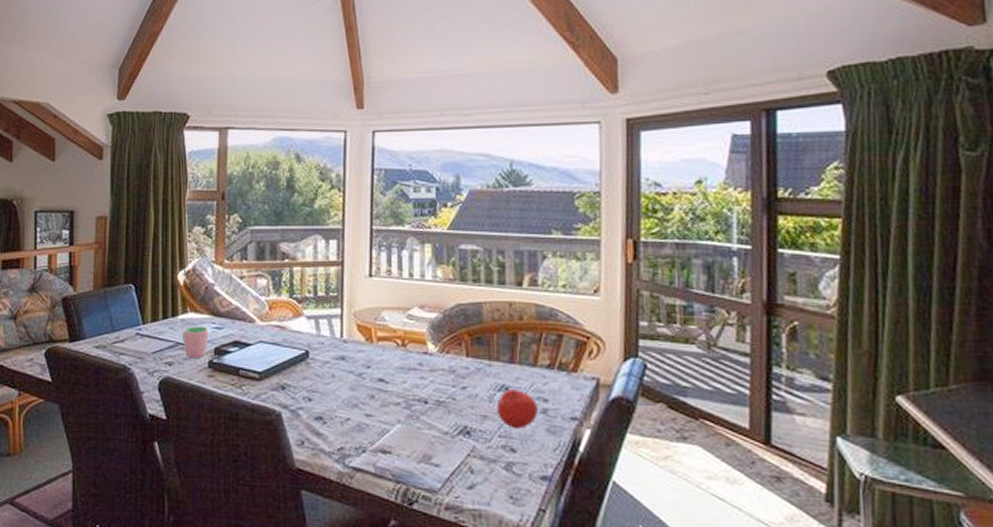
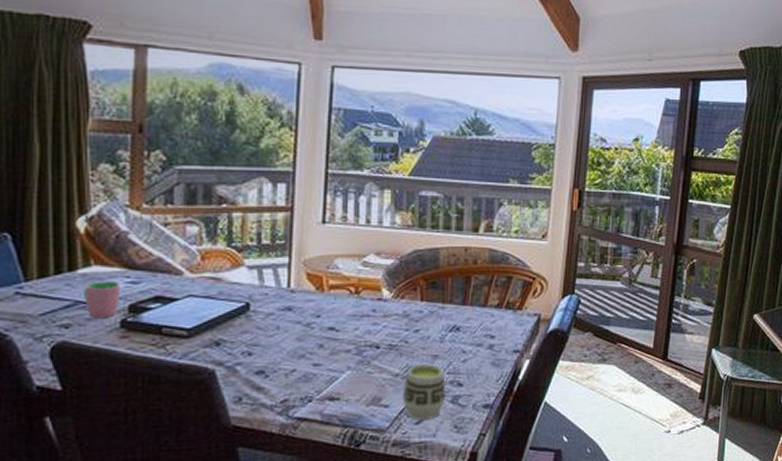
cup: none [453,424,498,487] -> present [402,364,446,421]
fruit: present [496,389,538,429] -> none [447,329,485,365]

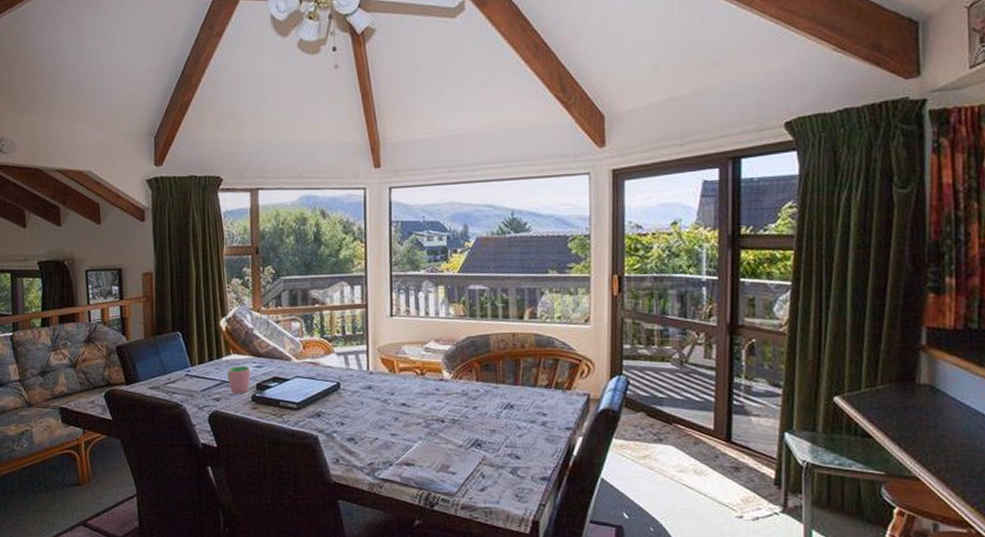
cup: present [402,364,446,421] -> none [466,437,506,489]

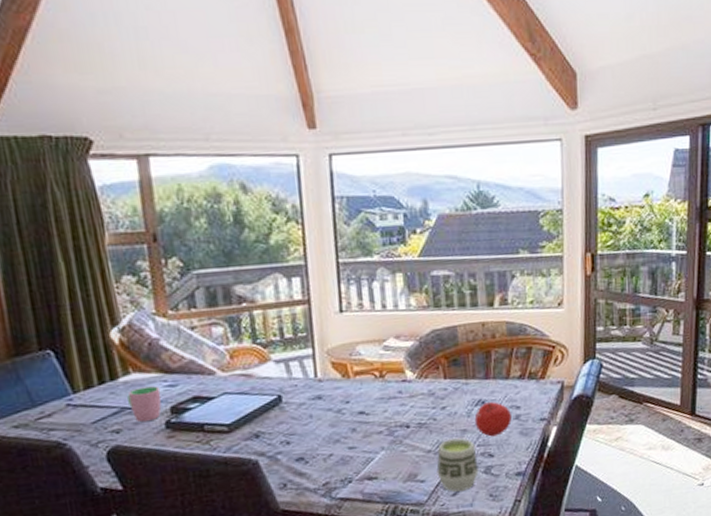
cup: none [466,437,506,489] -> present [436,438,479,492]
fruit: none [503,407,538,440] -> present [474,402,512,437]

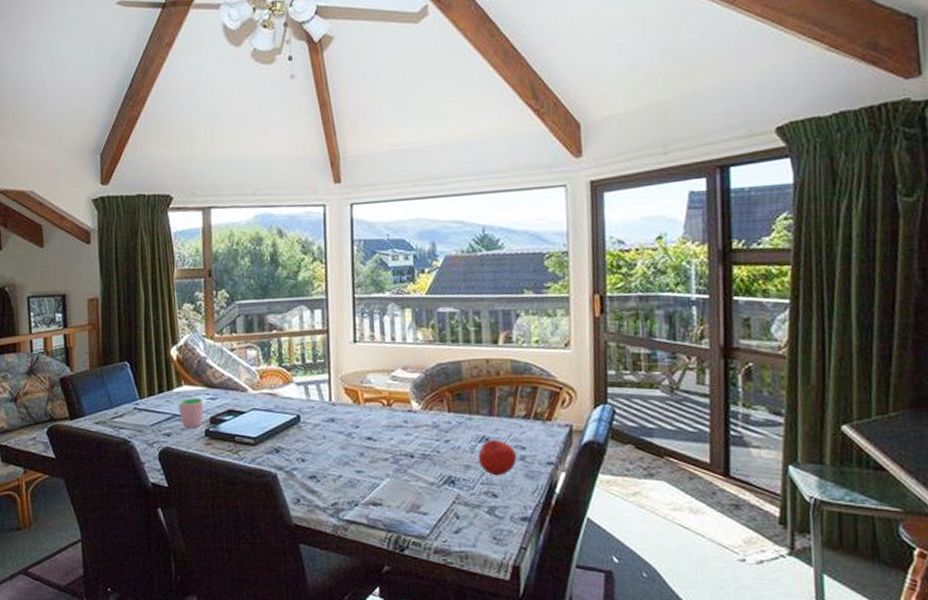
cup: present [436,438,479,492] -> none [439,474,482,530]

